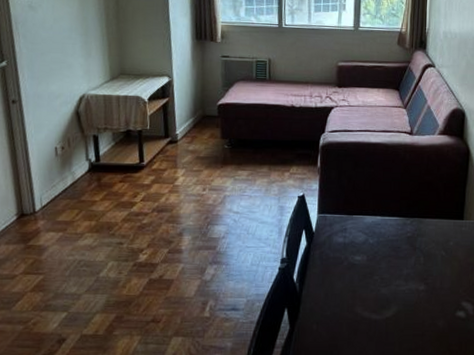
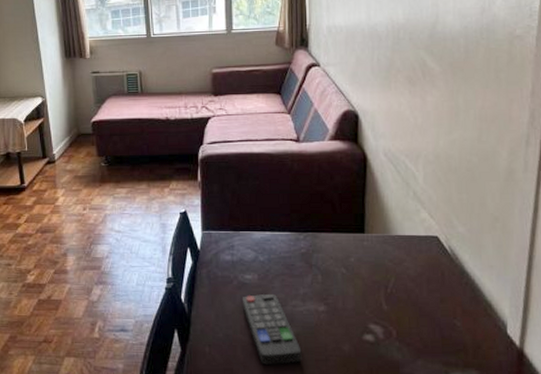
remote control: none [350,274,402,340] -> present [242,293,302,365]

